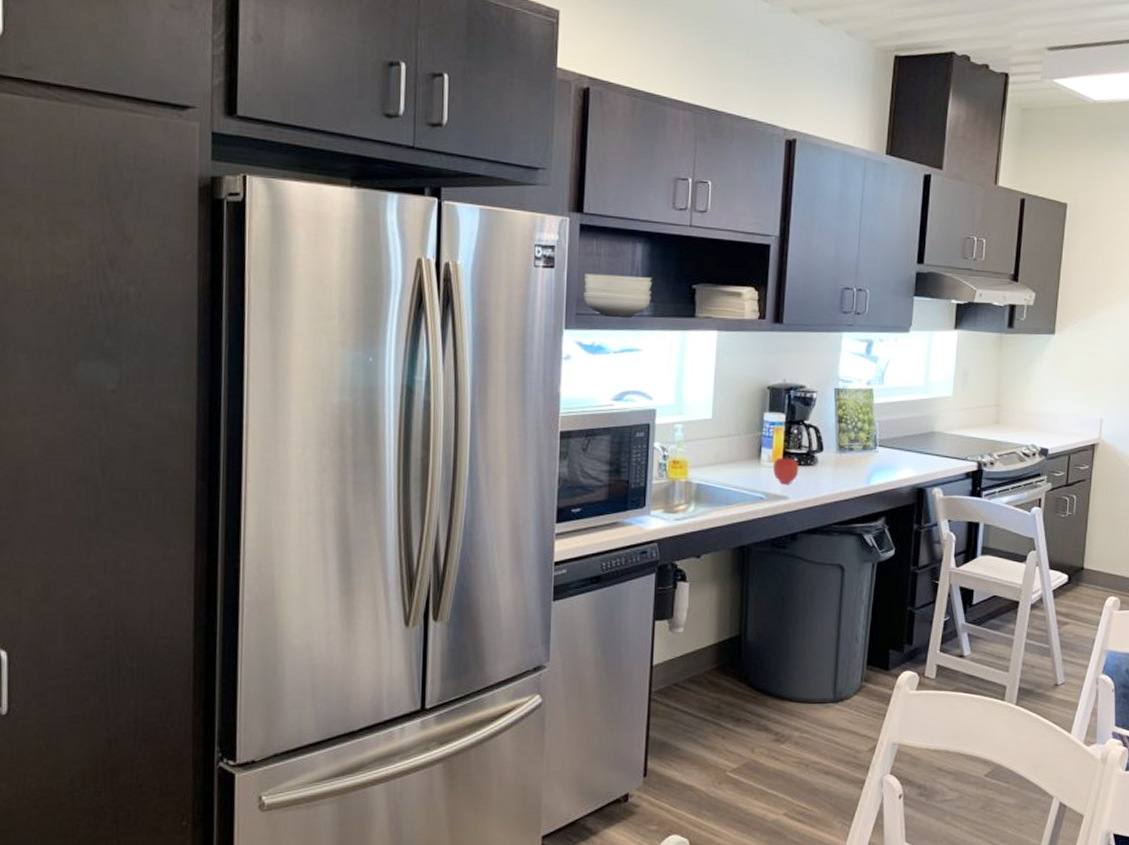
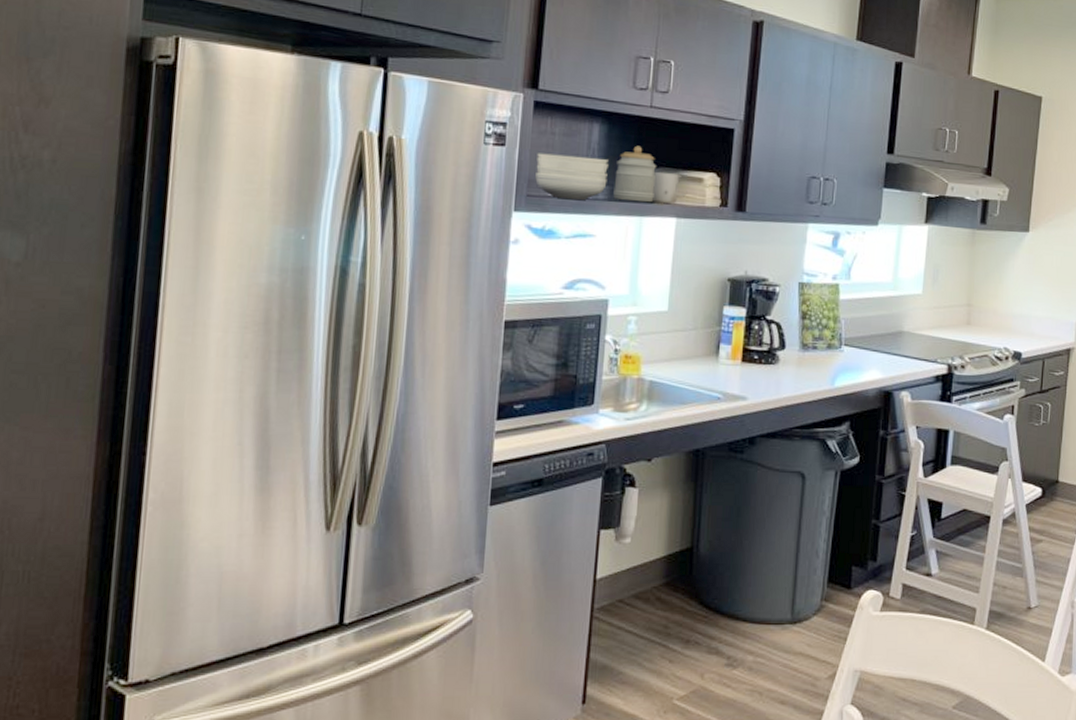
jar: none [657,263,698,318] -> present [613,145,657,203]
mug: none [694,287,727,317] -> present [652,171,688,204]
fruit: present [773,455,799,484] -> none [732,352,759,383]

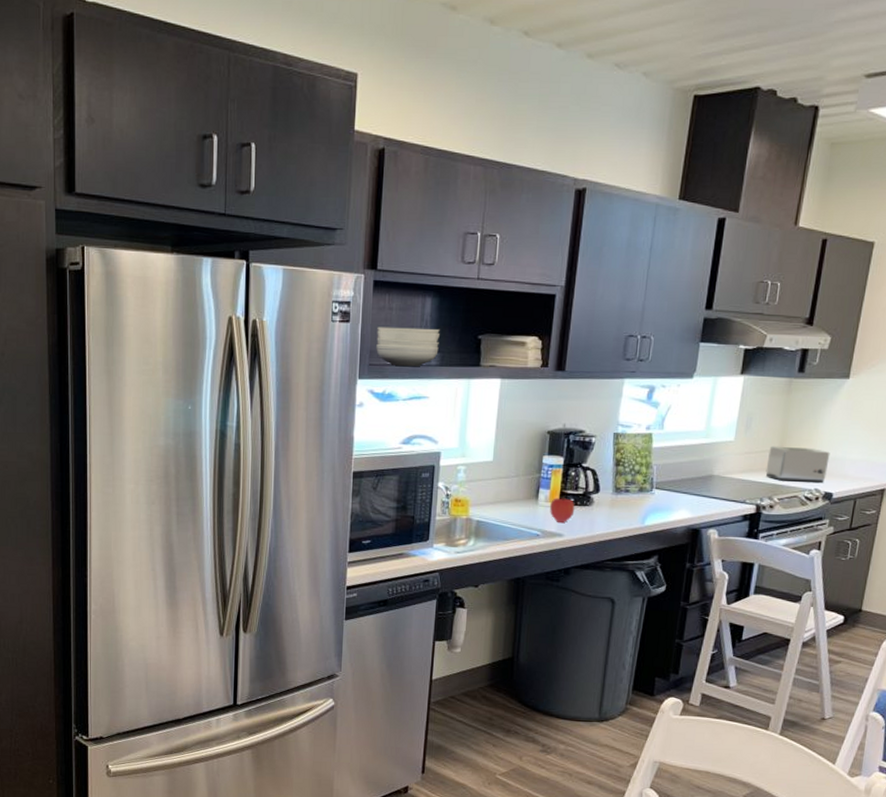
jar: present [613,145,657,203] -> none [444,315,484,367]
mug: present [652,171,688,204] -> none [479,337,511,366]
fruit: none [732,352,759,383] -> present [550,496,575,522]
toaster: none [955,300,1016,342] -> present [765,446,830,484]

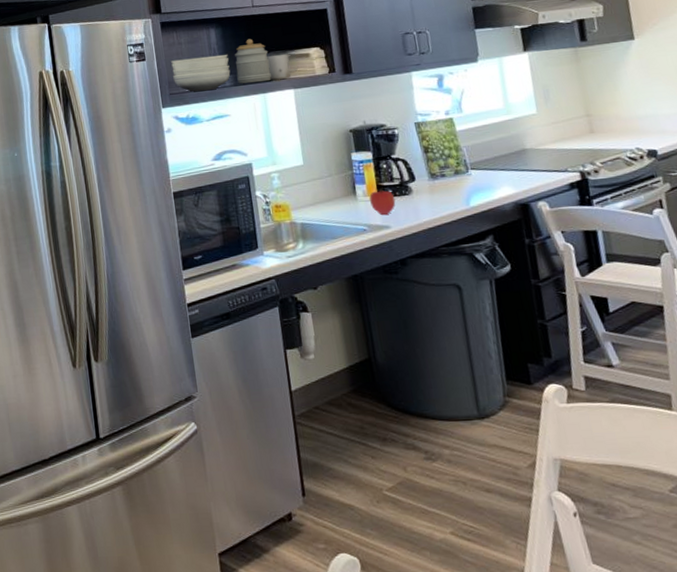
jar: none [444,315,484,367] -> present [234,38,272,84]
mug: none [479,337,511,366] -> present [267,54,299,80]
toaster: present [765,446,830,484] -> none [575,109,644,146]

